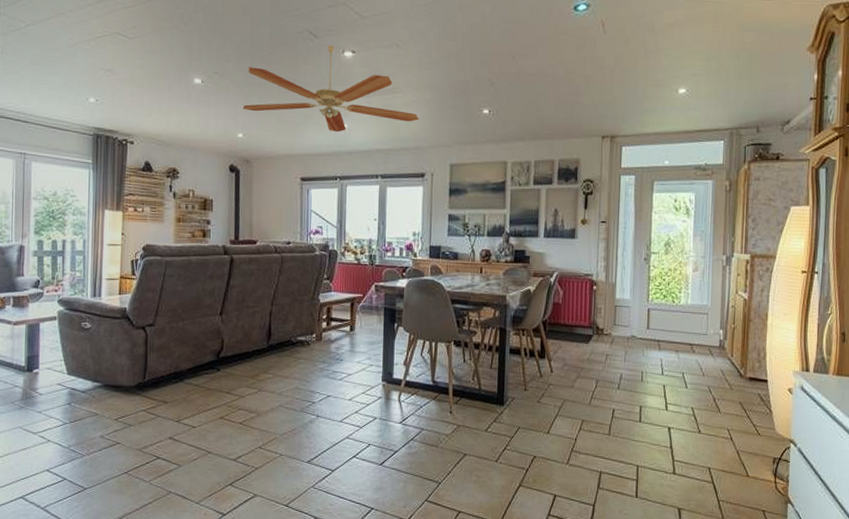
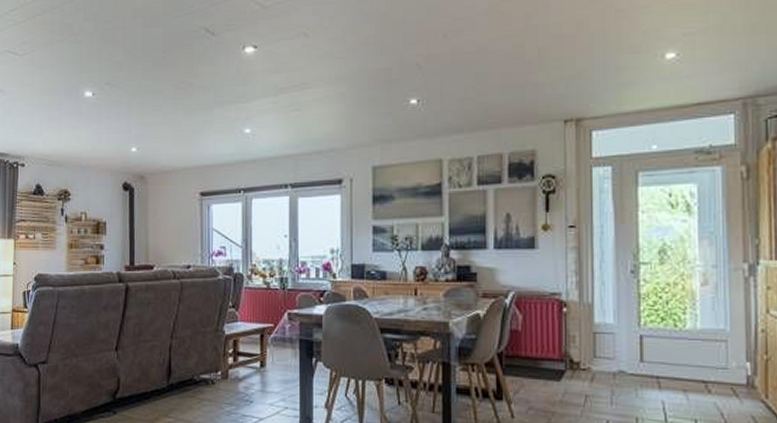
ceiling fan: present [242,46,420,133] -> none [135,42,334,139]

